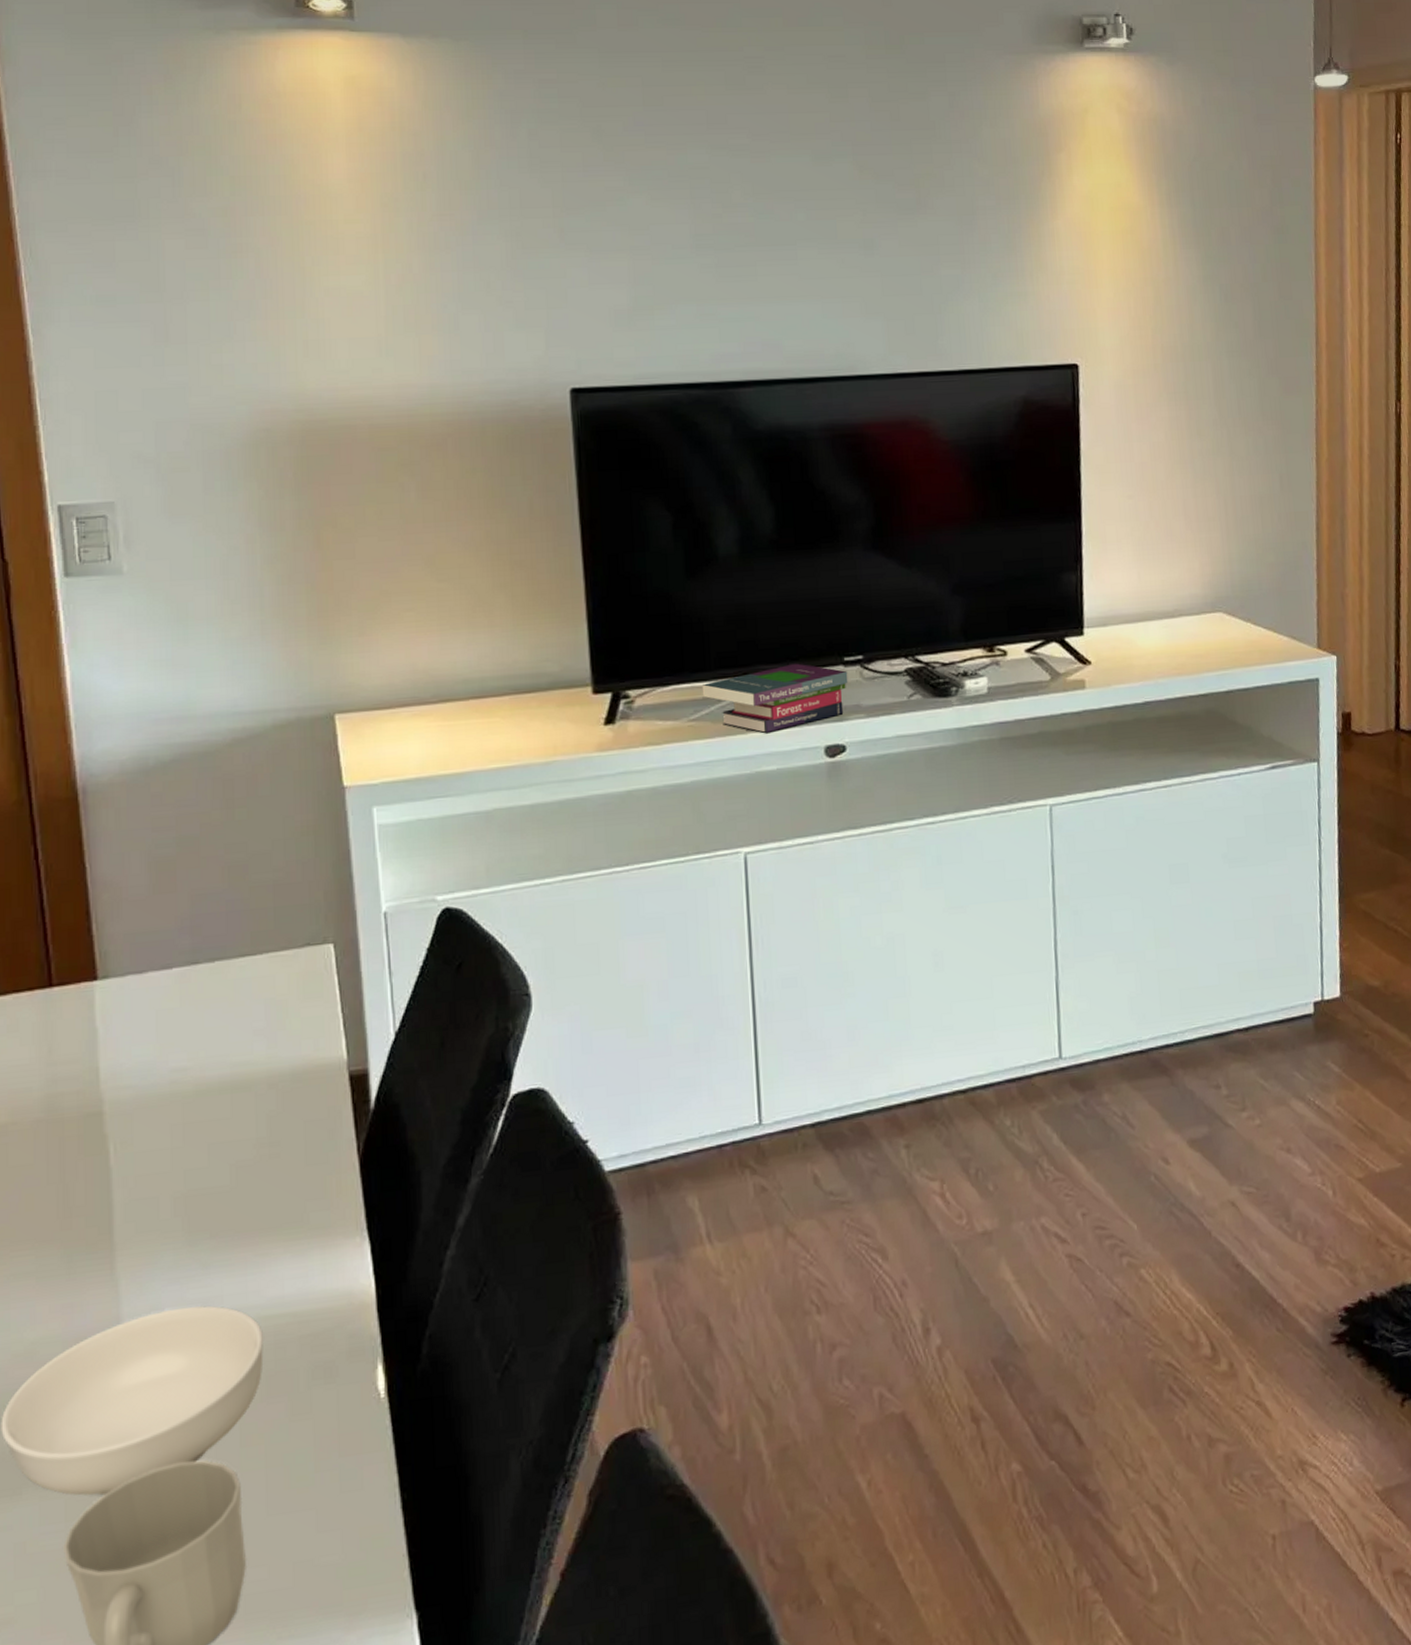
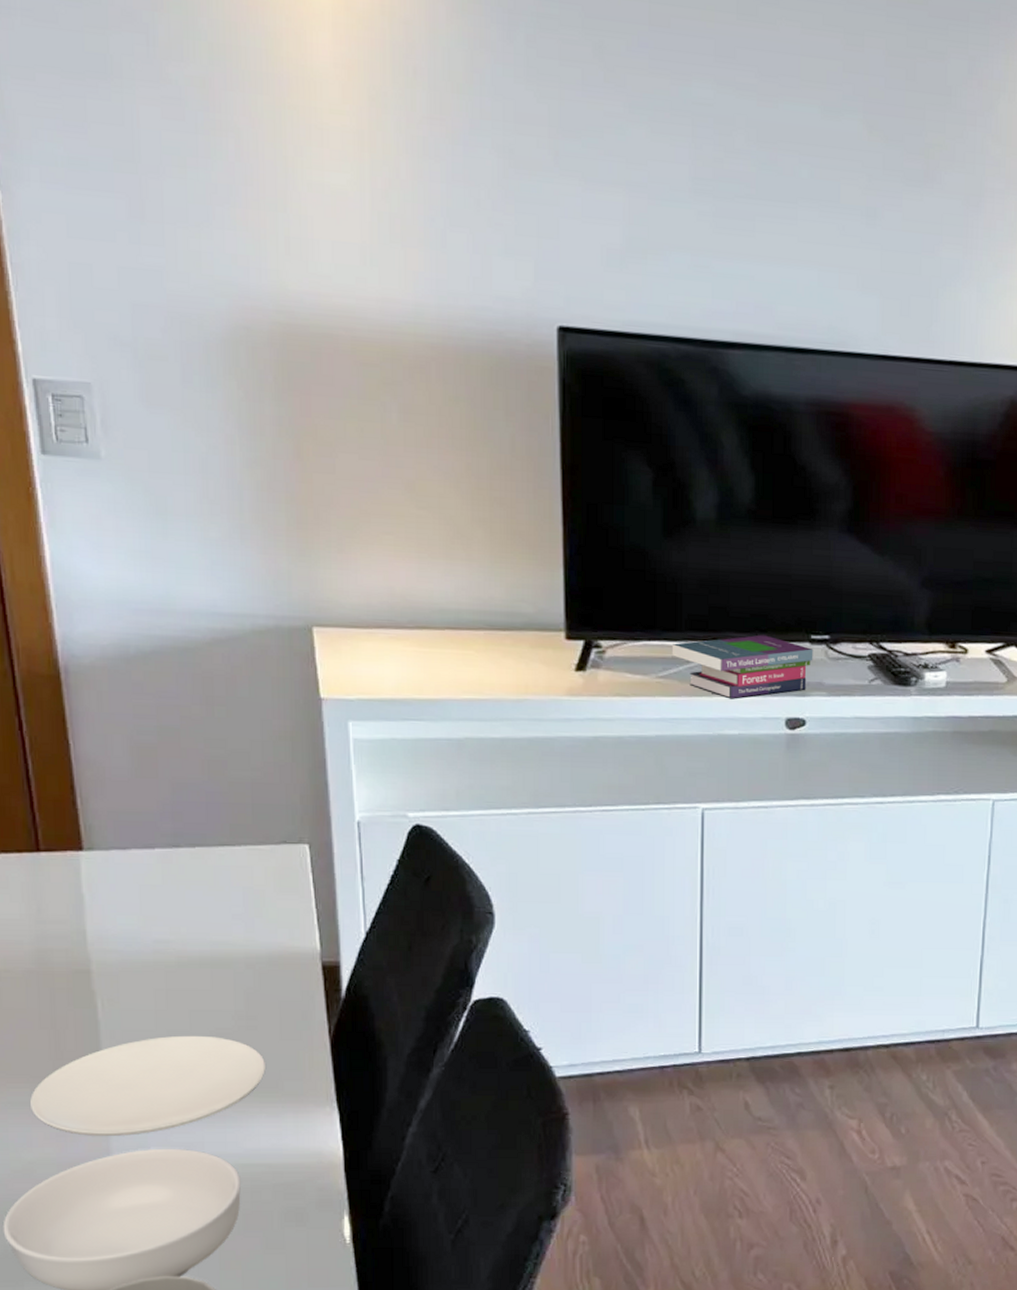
plate: none [35,1170,290,1304] -> present [30,1035,265,1136]

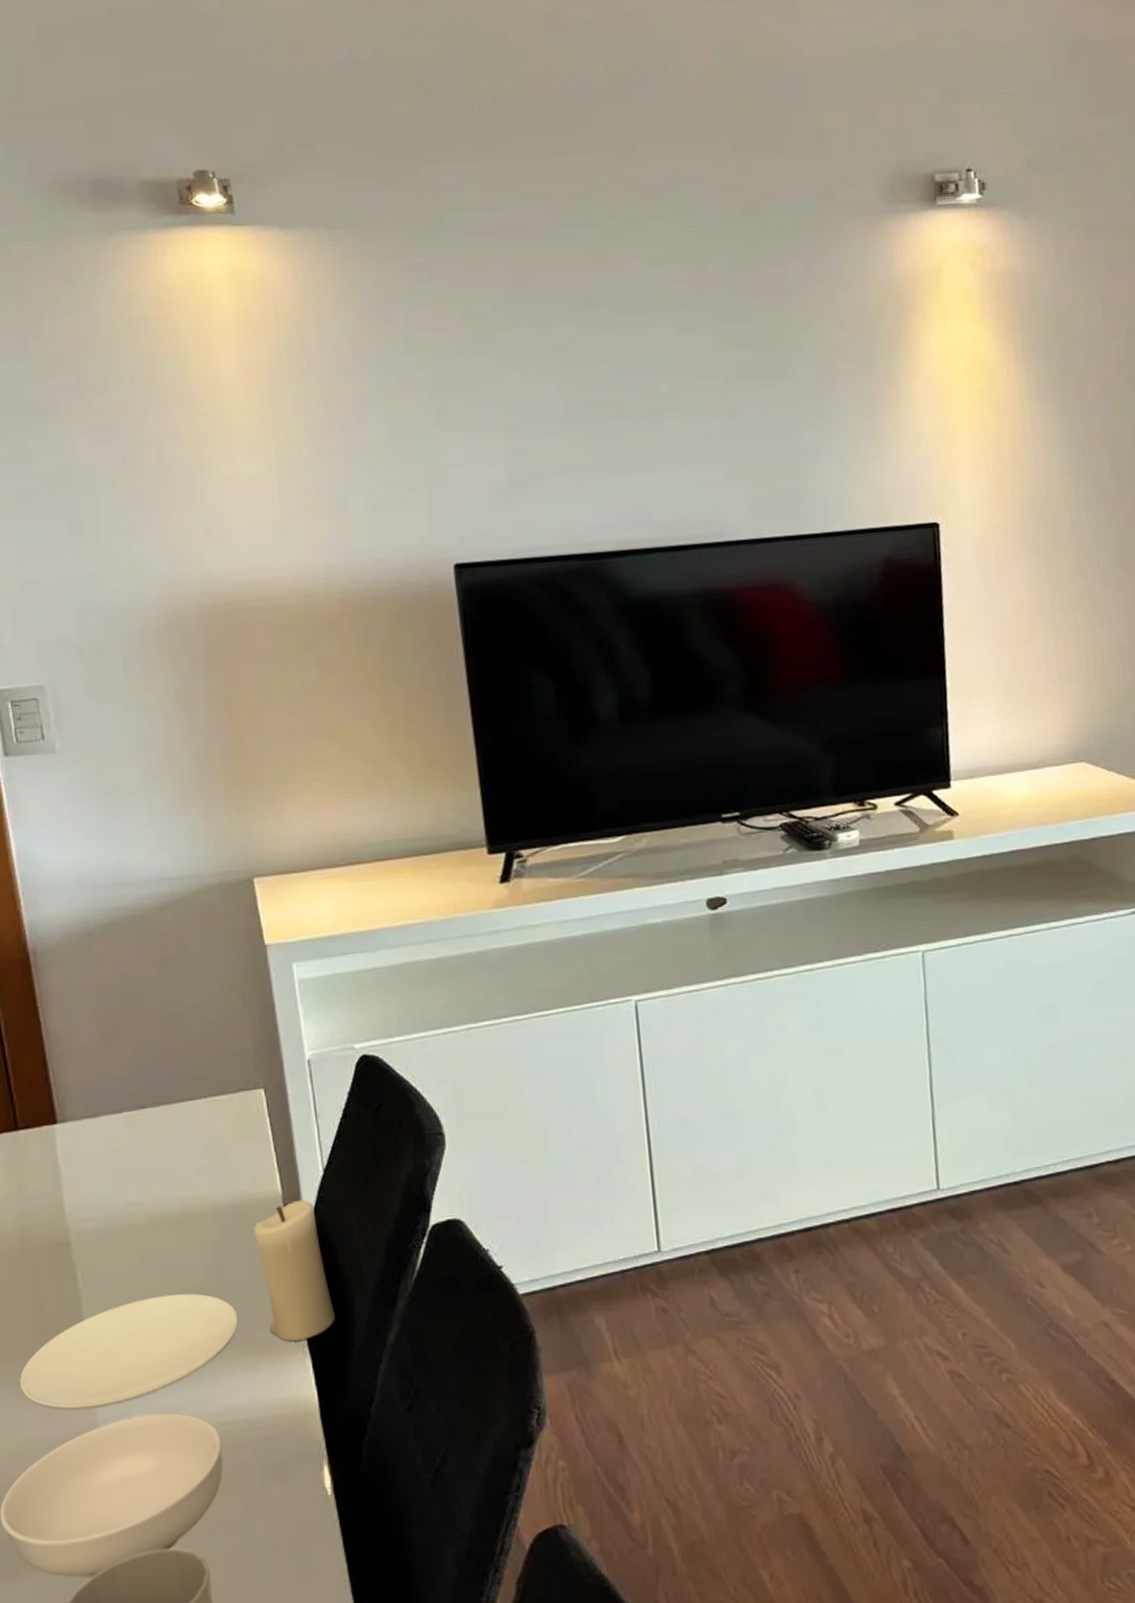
candle: none [288,959,367,1095] -> present [254,1199,336,1342]
books: present [671,635,814,700] -> none [589,821,727,889]

